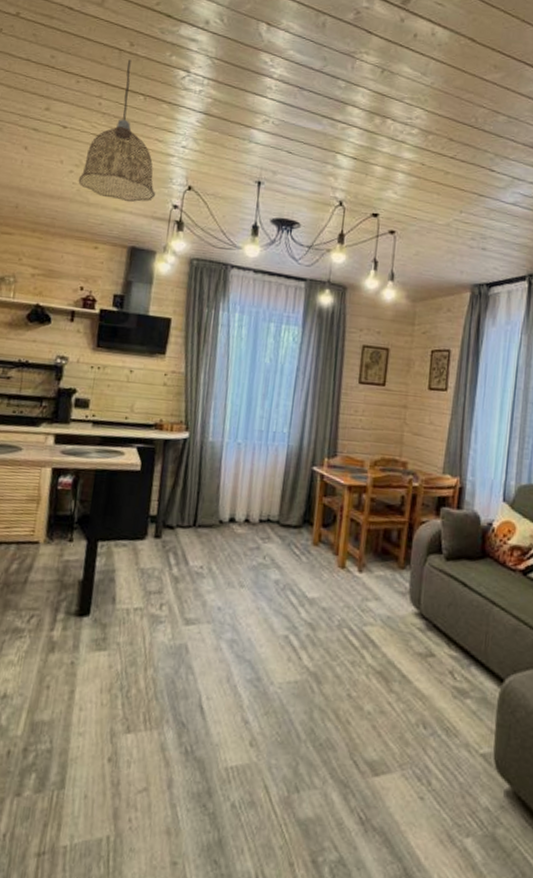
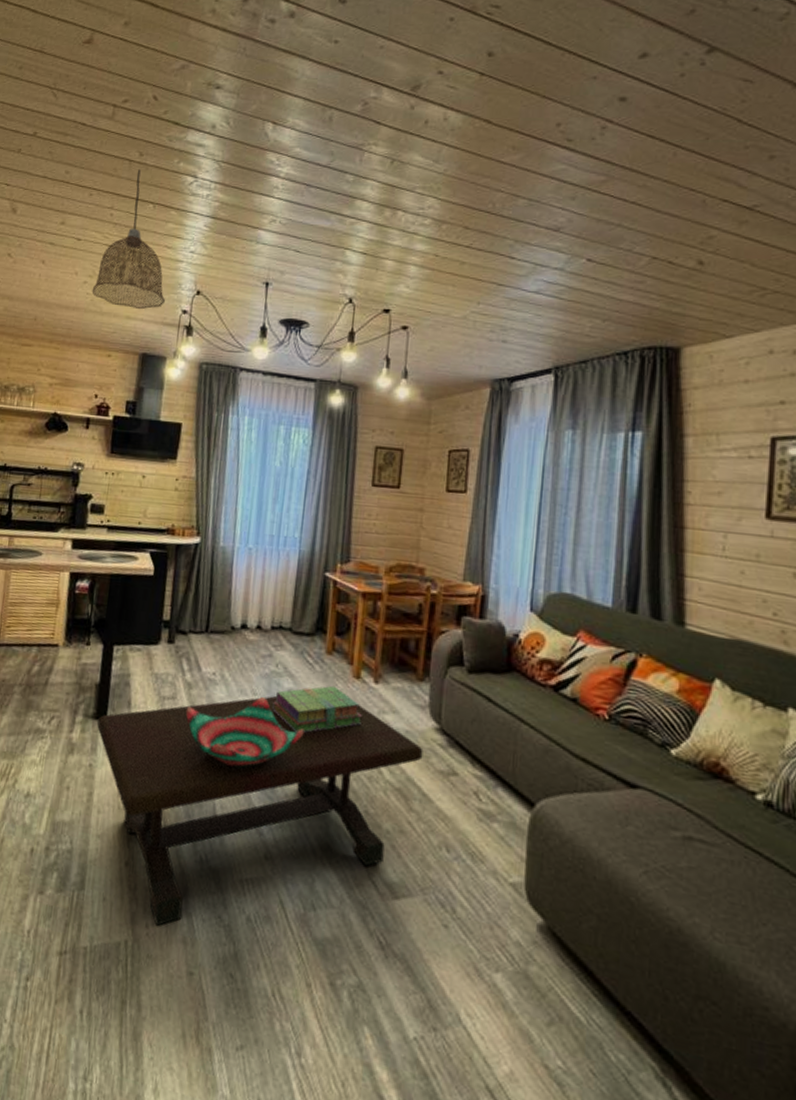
coffee table: none [80,586,404,819] -> present [97,695,423,926]
decorative bowl: none [172,588,290,659] -> present [186,696,304,768]
stack of books: none [259,575,346,622] -> present [272,685,362,733]

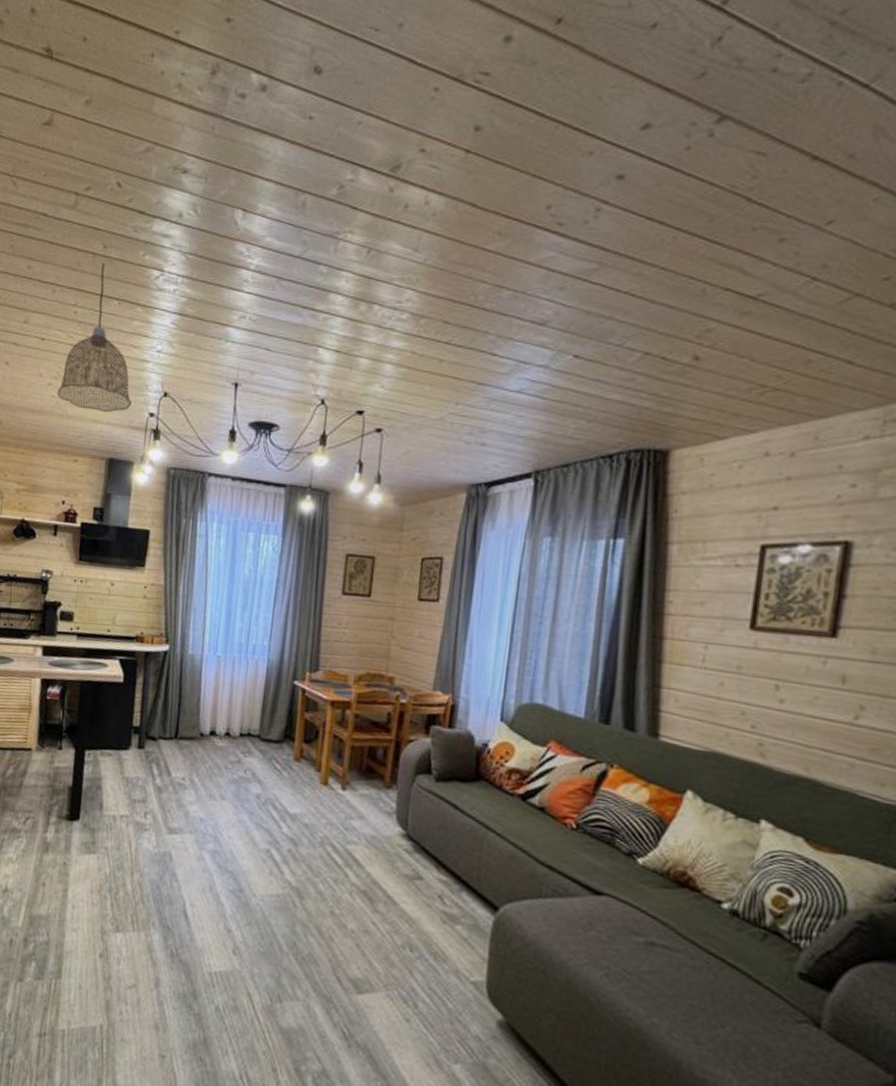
coffee table: present [97,695,423,926] -> none [70,800,389,1013]
decorative bowl: present [186,696,304,768] -> none [156,801,272,869]
stack of books: present [272,685,362,733] -> none [240,791,329,837]

